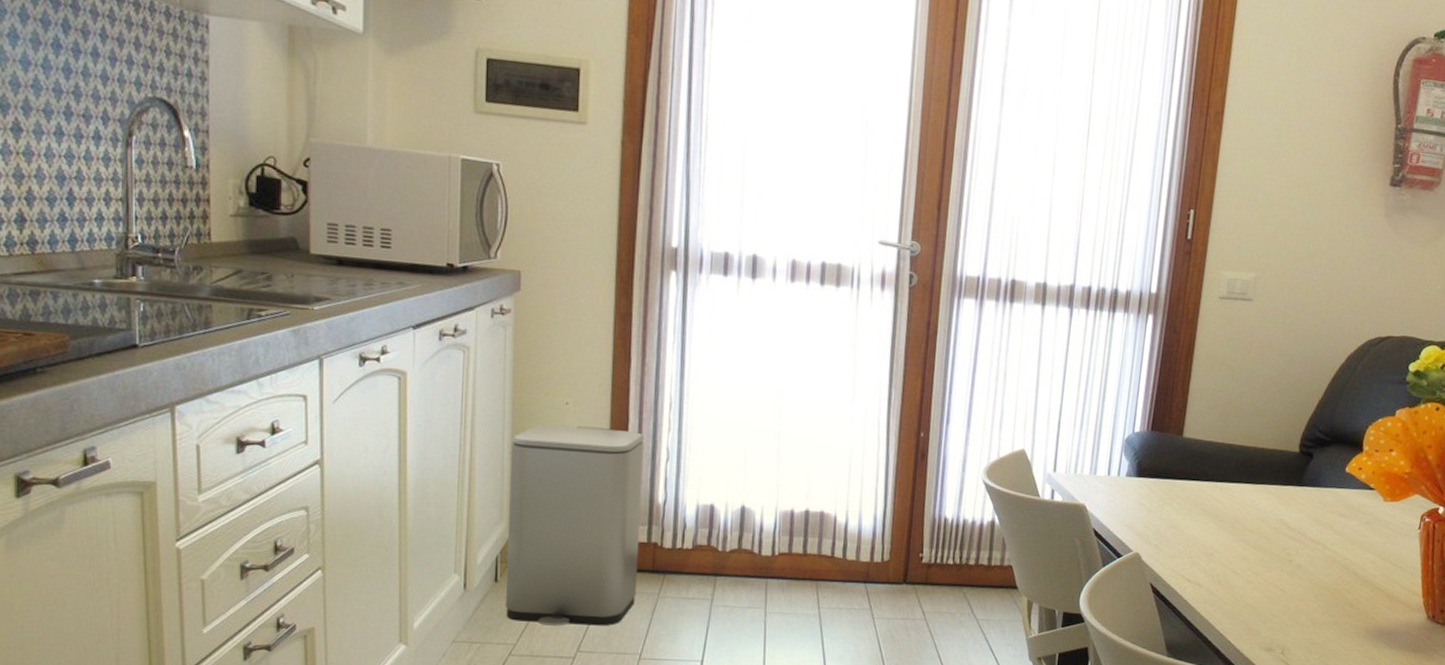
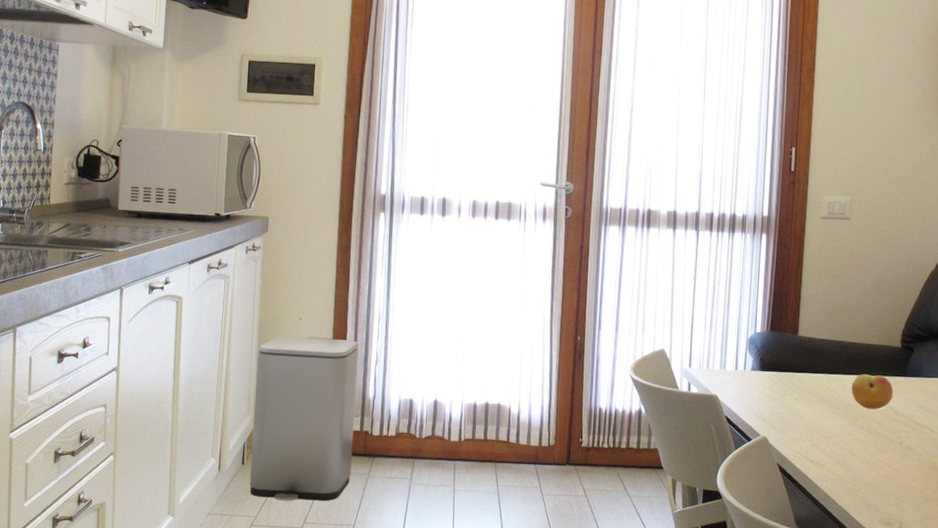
fruit: none [1239,482,1287,523] -> present [851,374,894,410]

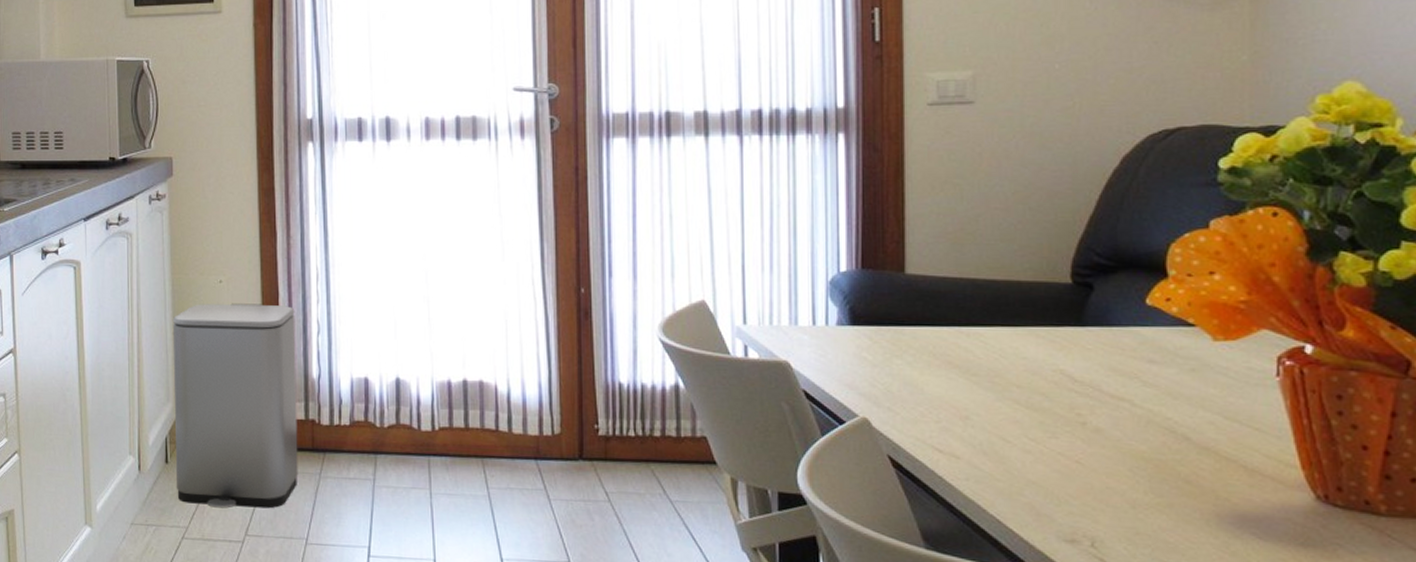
fruit: present [851,374,894,410] -> none [996,325,1065,375]

